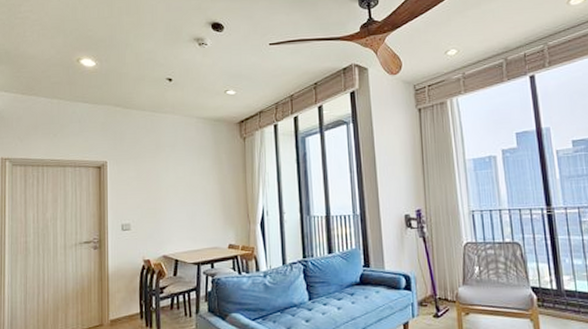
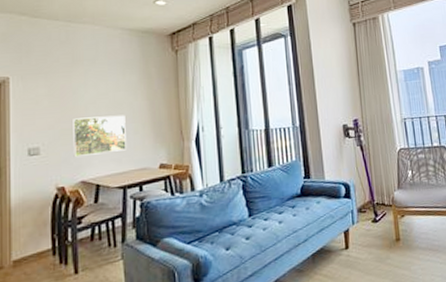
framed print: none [156,197,200,235] -> present [73,115,126,158]

